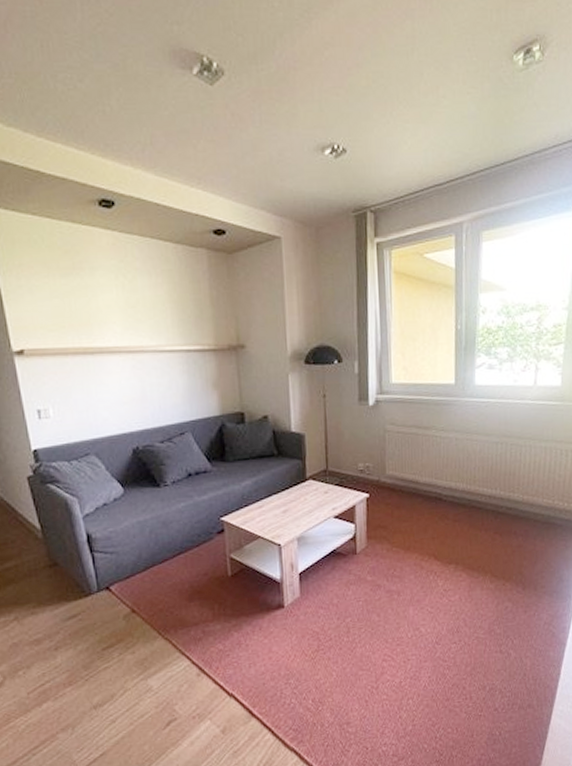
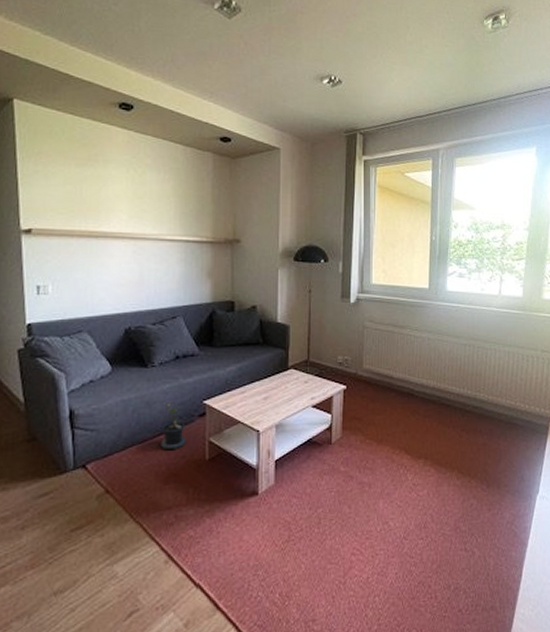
potted plant: none [175,523,206,569] -> present [154,404,186,451]

